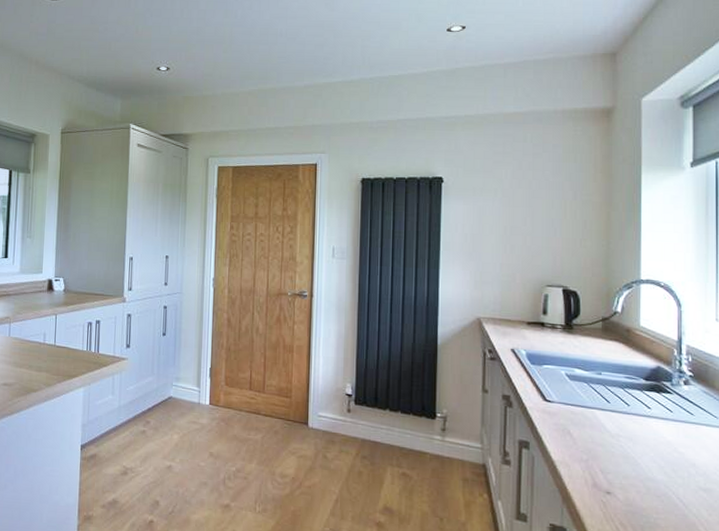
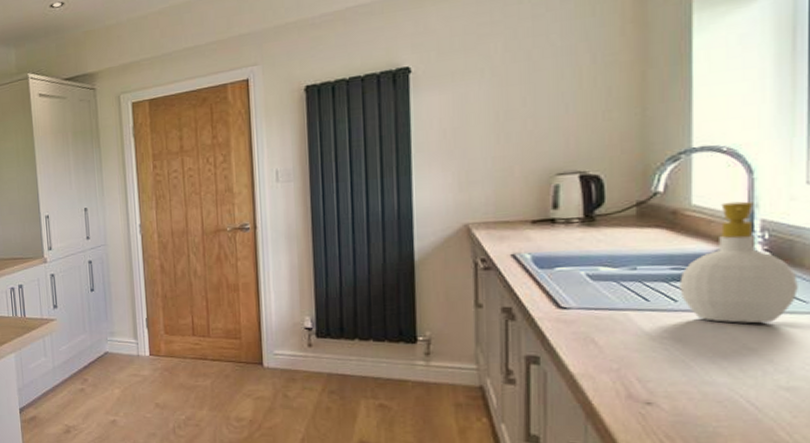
soap bottle: none [631,327,711,432] -> present [679,201,798,324]

